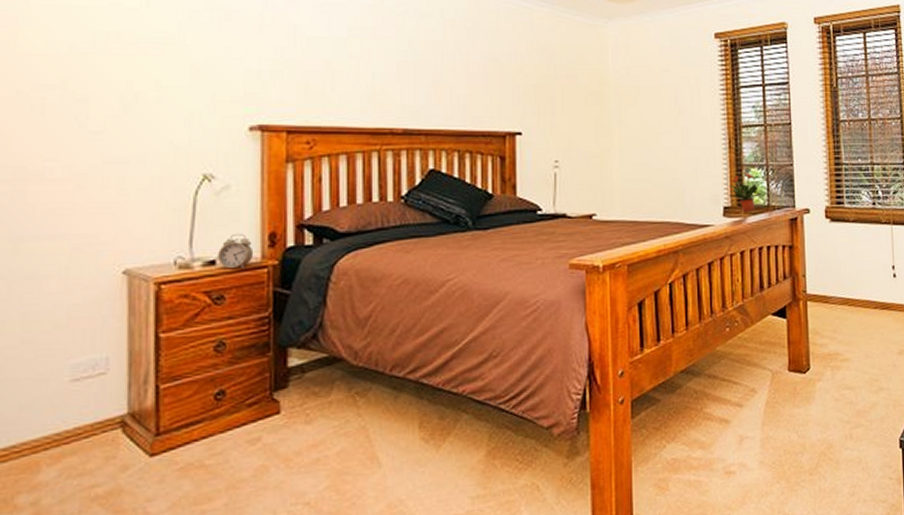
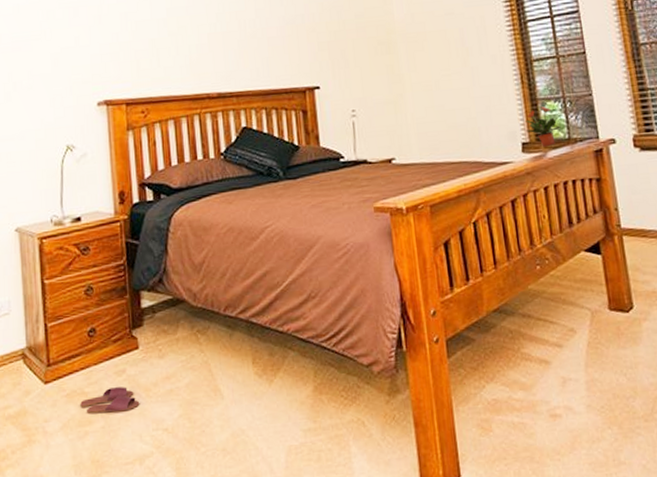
slippers: none [197,457,277,489] -> present [80,386,140,413]
alarm clock: present [216,233,254,270] -> none [81,193,109,225]

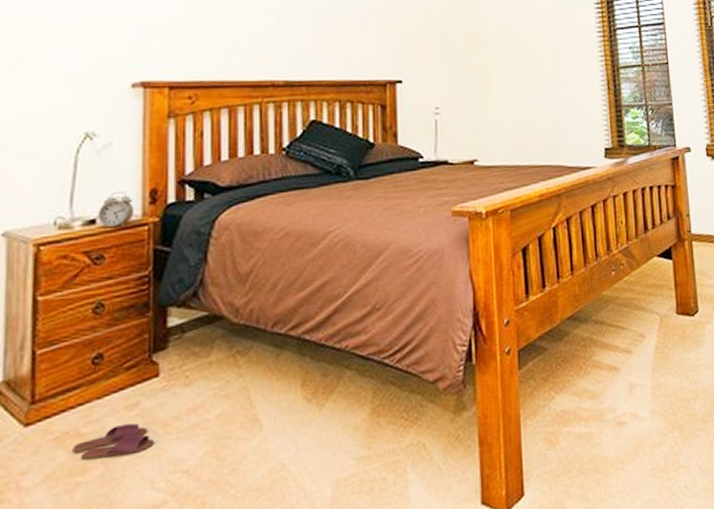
alarm clock: none [81,193,109,225] -> present [97,190,135,229]
potted plant: present [526,106,561,148] -> none [609,113,642,154]

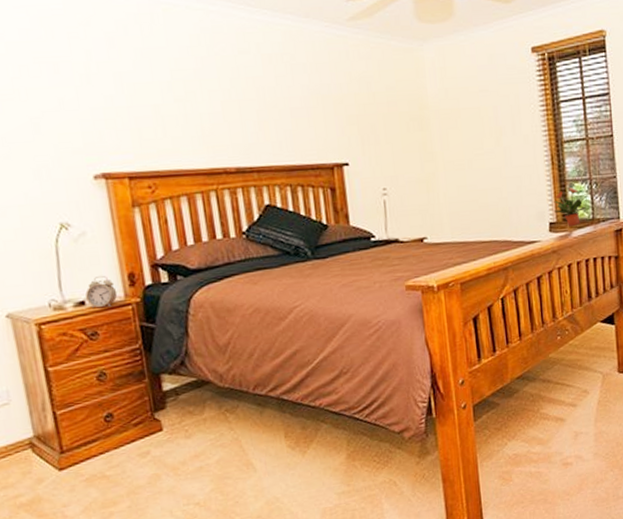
slippers: present [73,423,155,460] -> none [102,467,168,495]
potted plant: none [609,113,642,154] -> present [553,187,586,227]

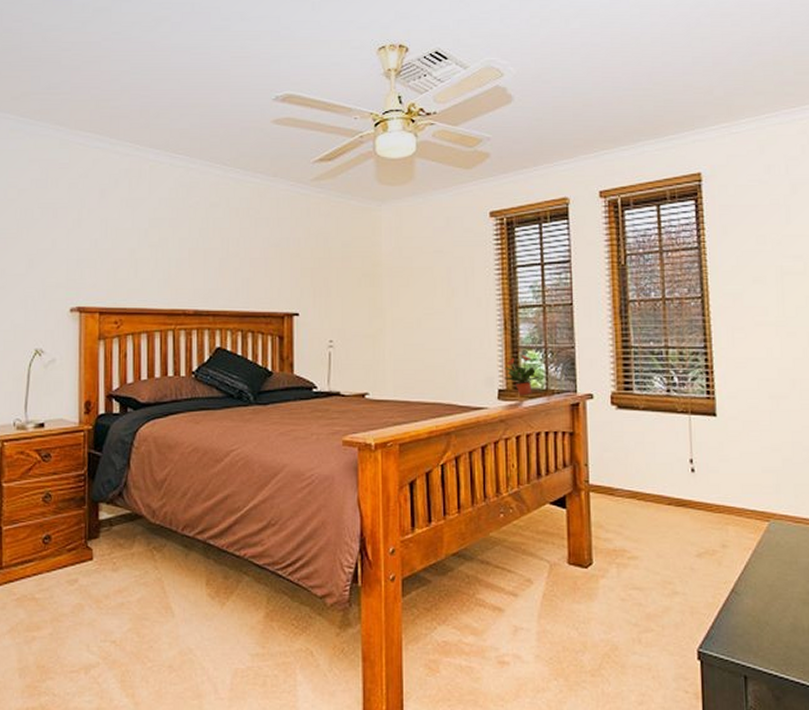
alarm clock: present [85,275,118,309] -> none [45,400,73,432]

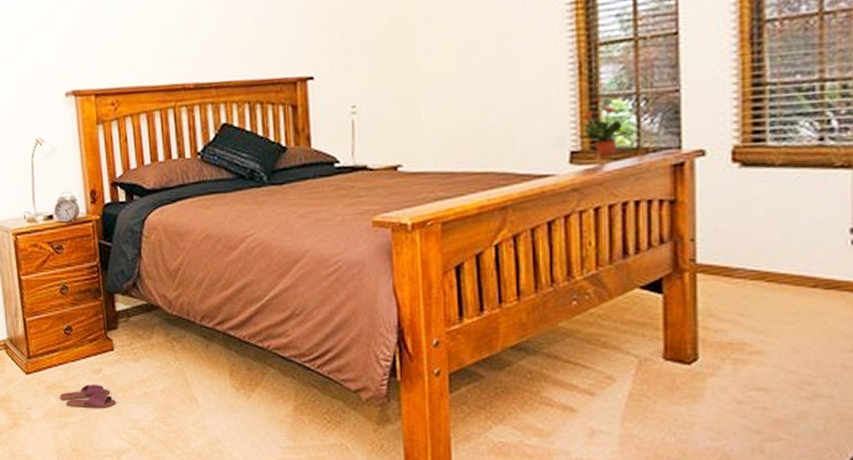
slippers: none [30,596,90,620] -> present [60,385,117,408]
alarm clock: none [45,400,73,432] -> present [53,191,81,223]

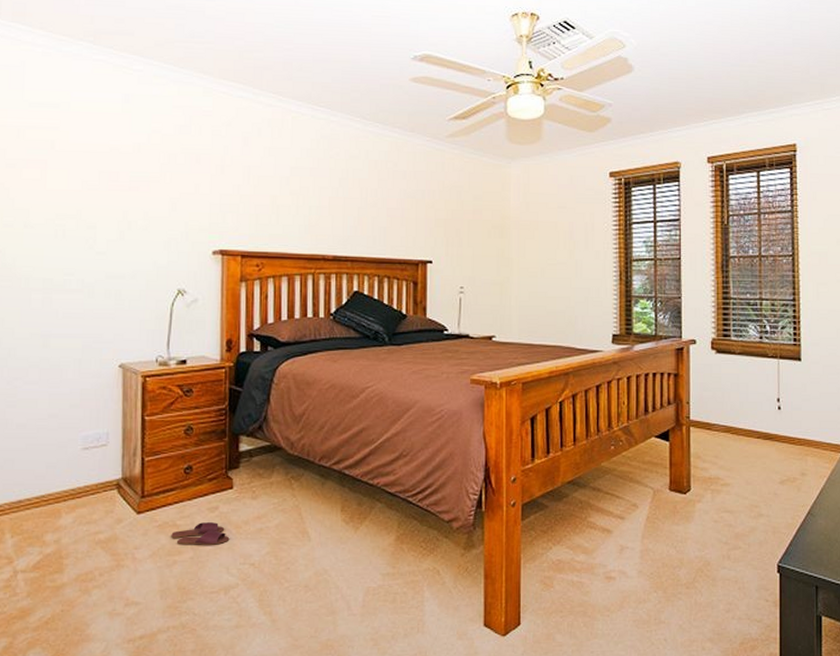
alarm clock: present [53,191,81,223] -> none [187,338,215,368]
potted plant: present [577,105,628,158] -> none [618,303,650,341]

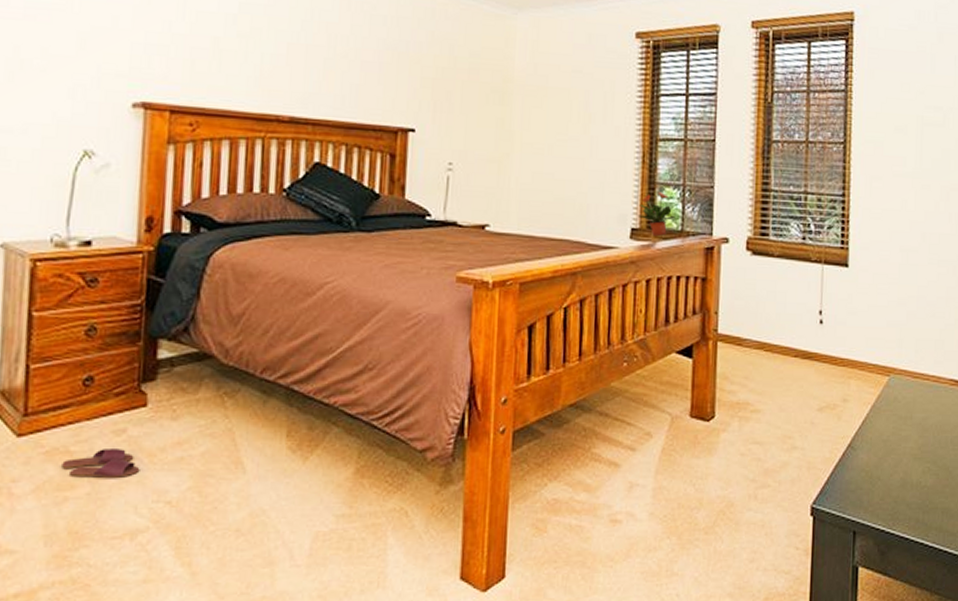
potted plant: none [618,303,650,341] -> present [638,192,676,237]

